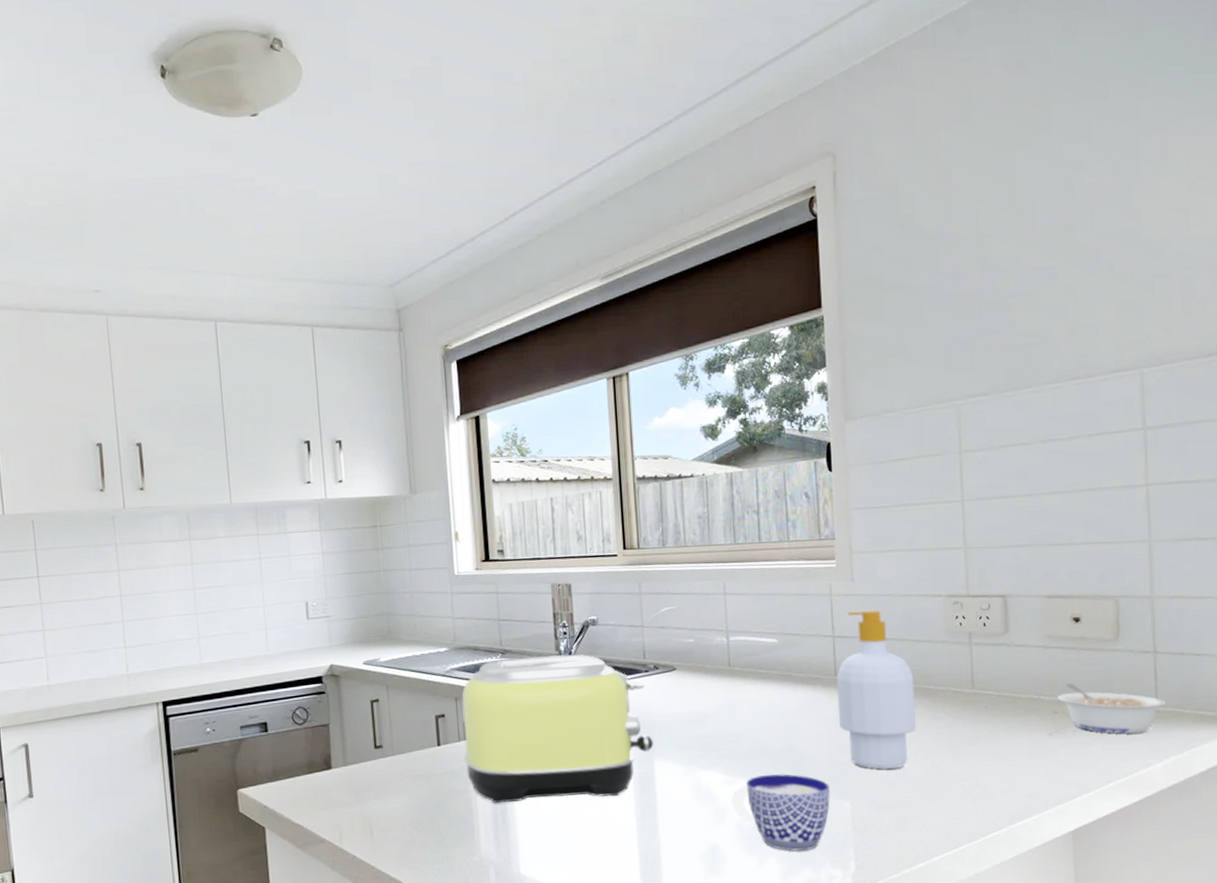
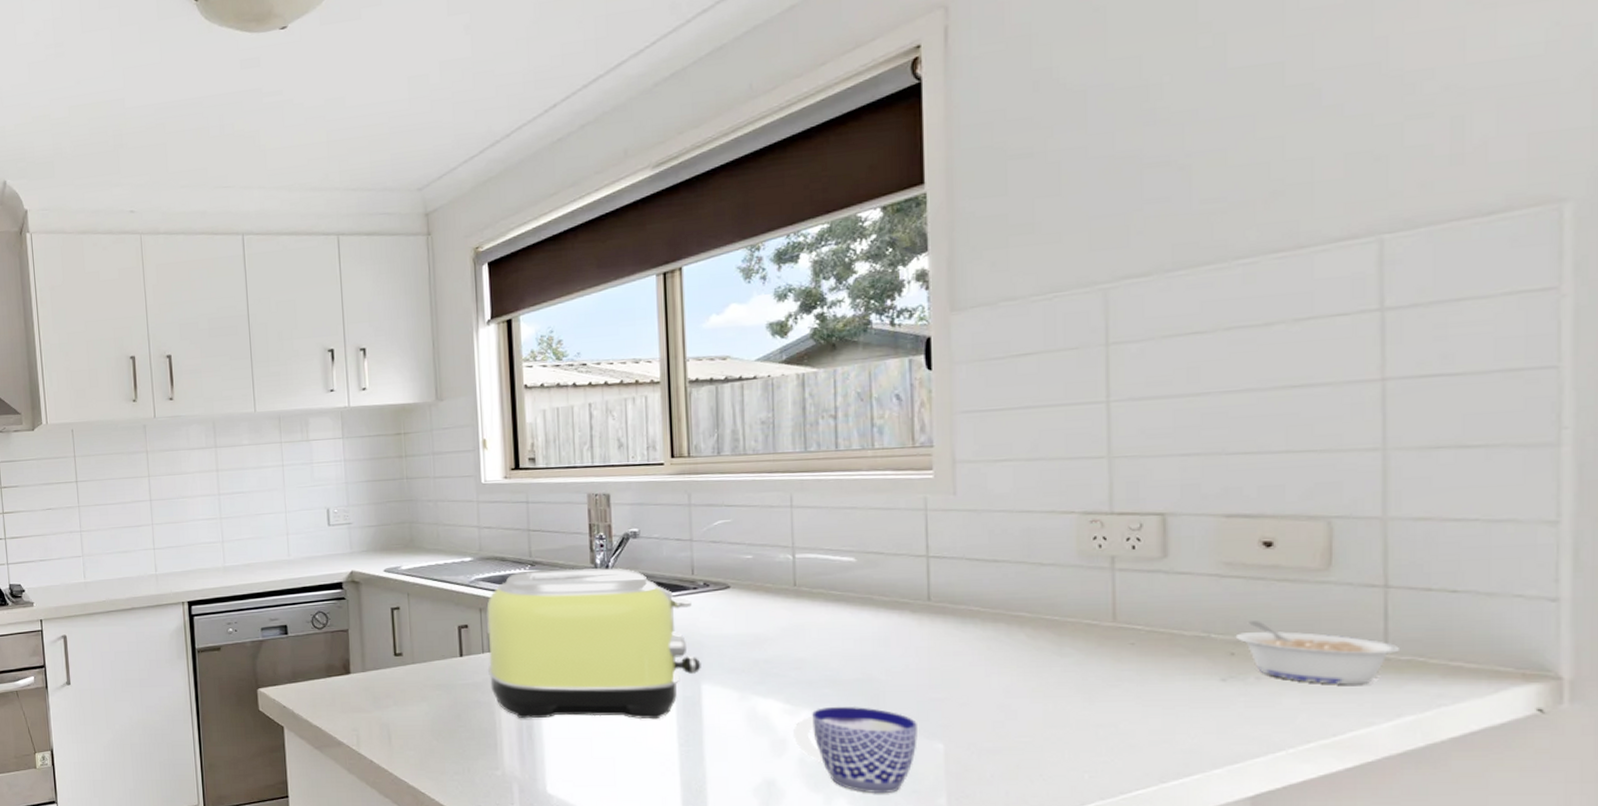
soap bottle: present [836,610,917,770] -> none [930,527,1036,709]

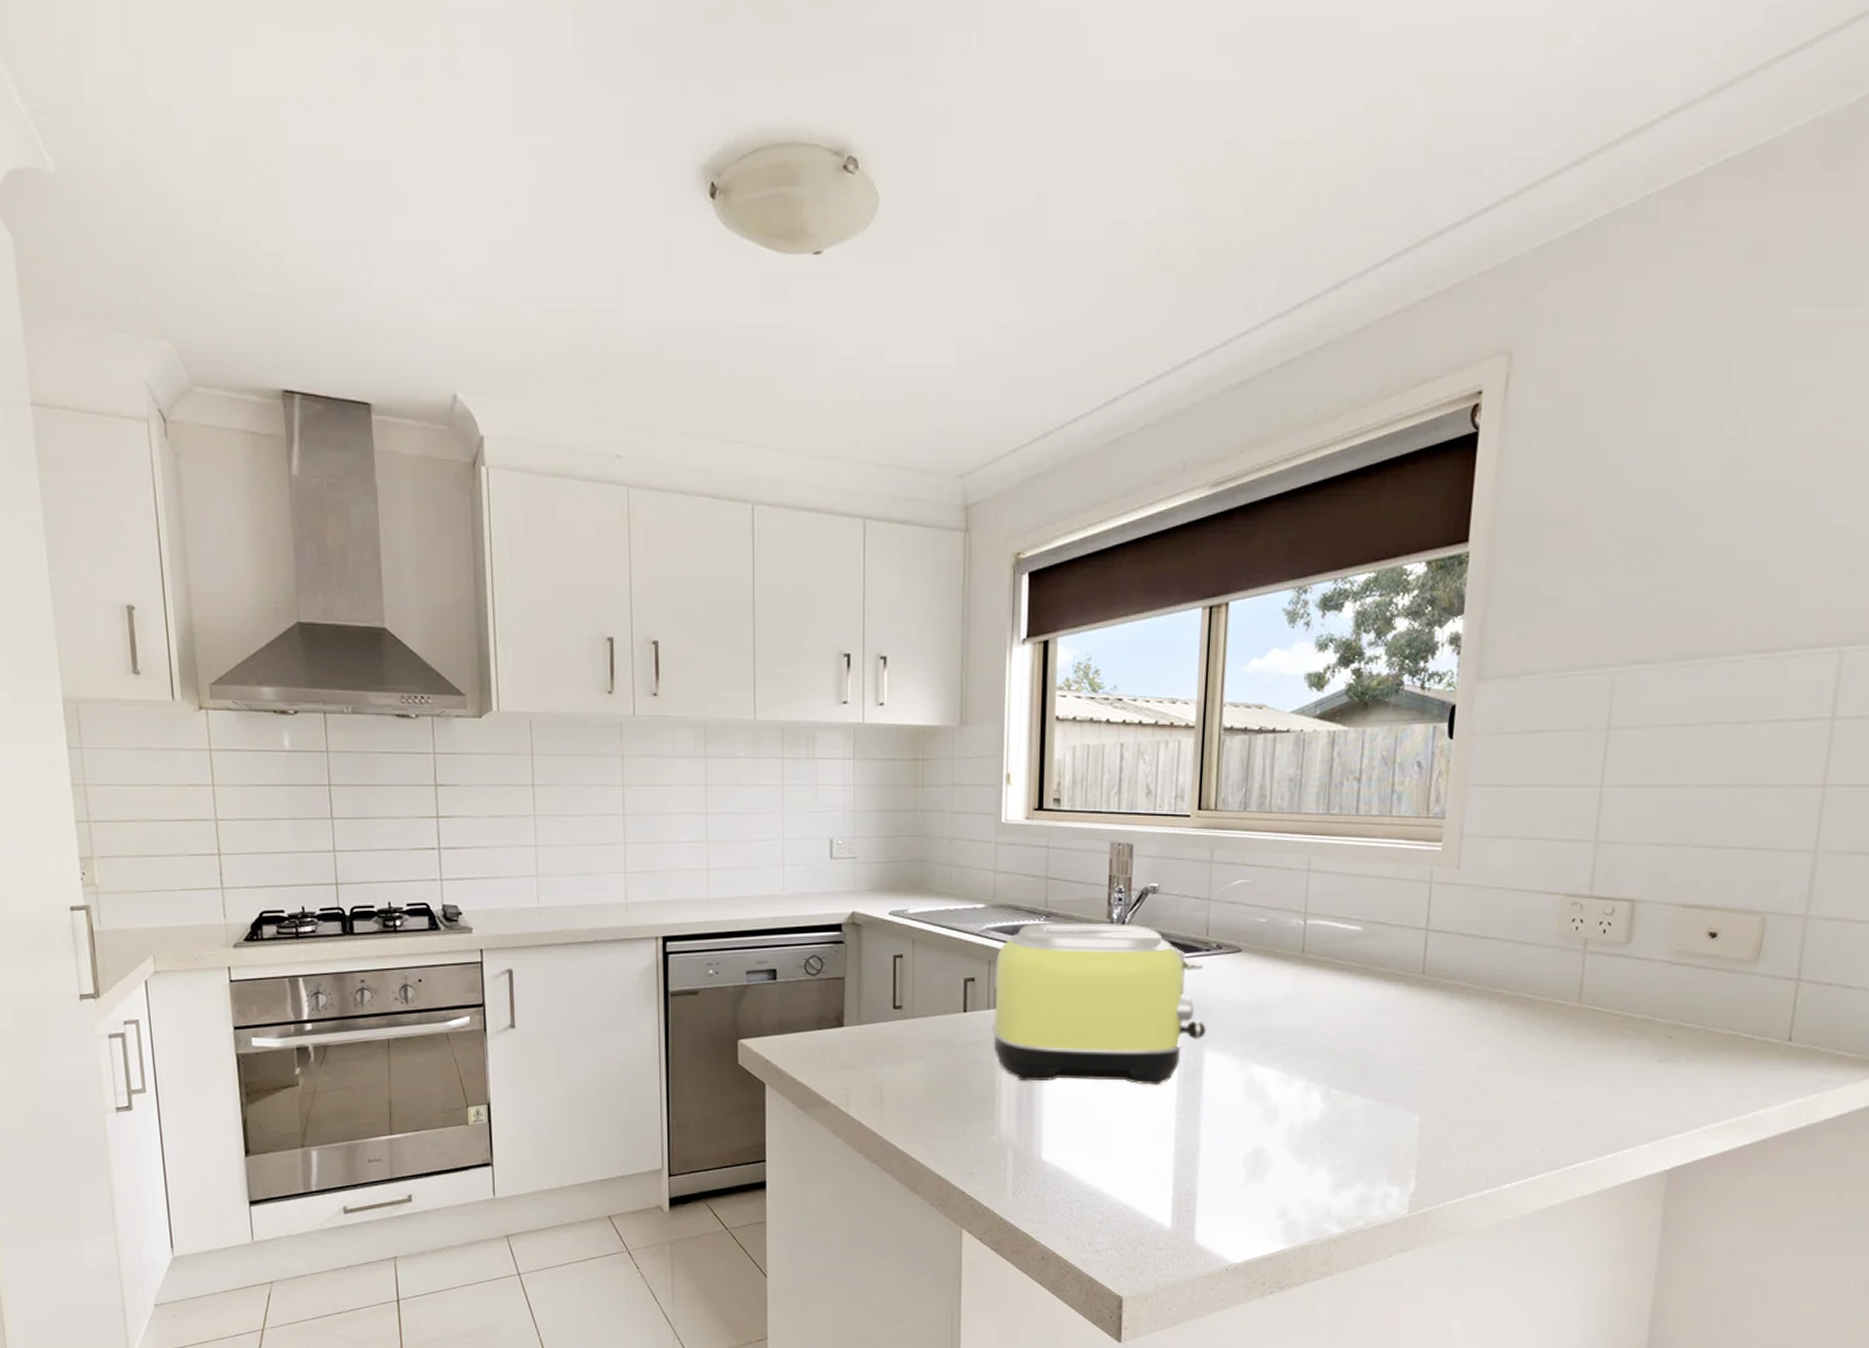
cup: present [792,706,918,794] -> none [1285,1076,1399,1164]
legume: present [1235,621,1401,685] -> none [1675,1007,1801,1069]

